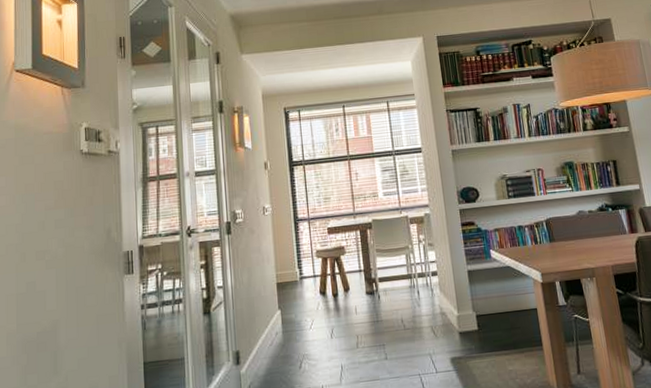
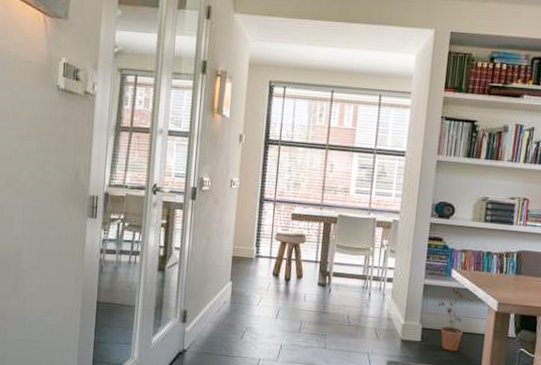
potted plant: none [485,267,516,334] -> present [437,287,464,352]

